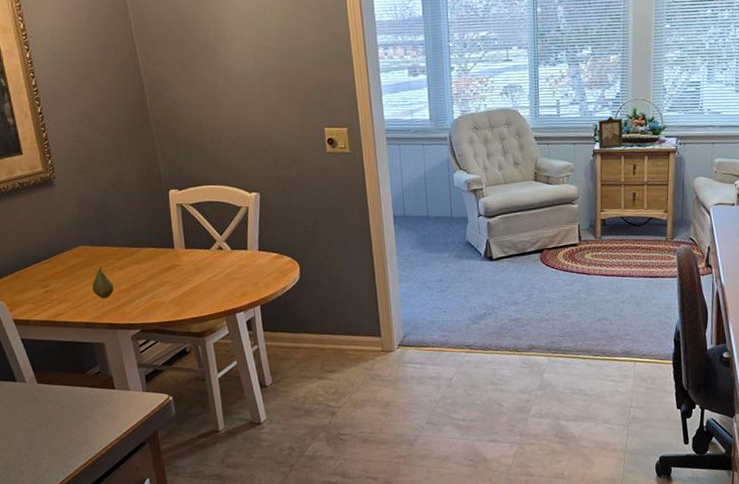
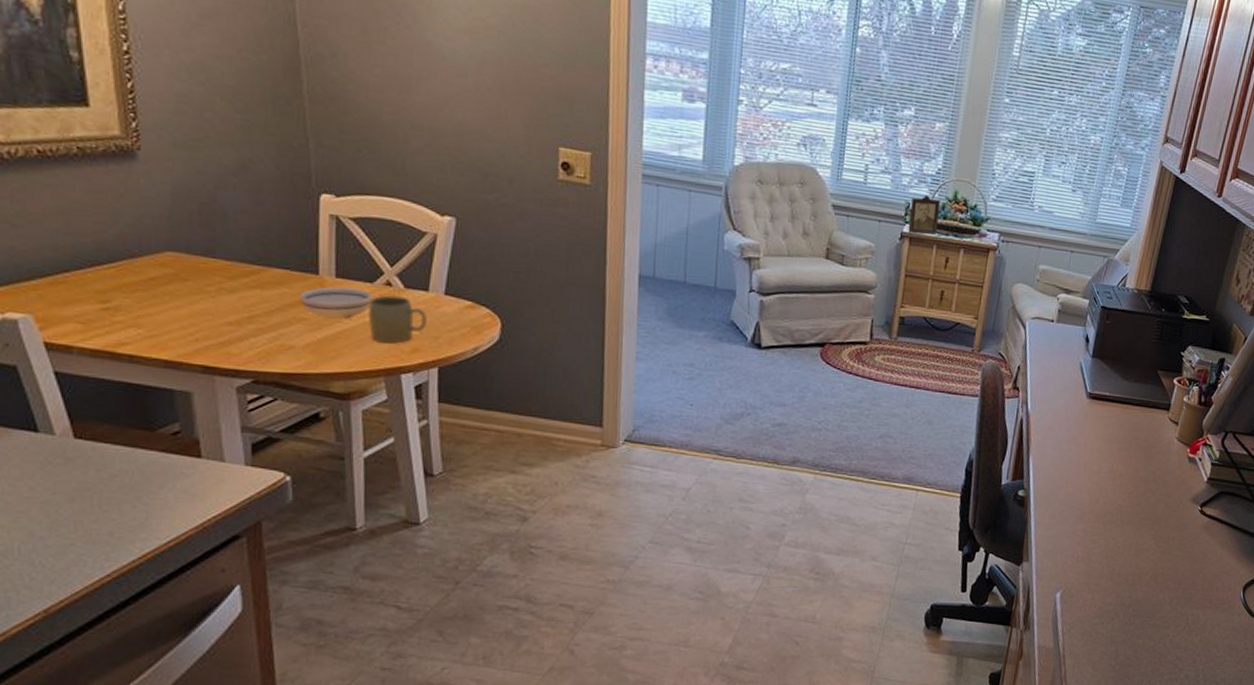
fruit: present [92,267,114,298] -> none [182,285,216,329]
bowl: none [164,254,211,280] -> present [300,287,372,321]
mug: none [209,256,249,292] -> present [367,295,427,343]

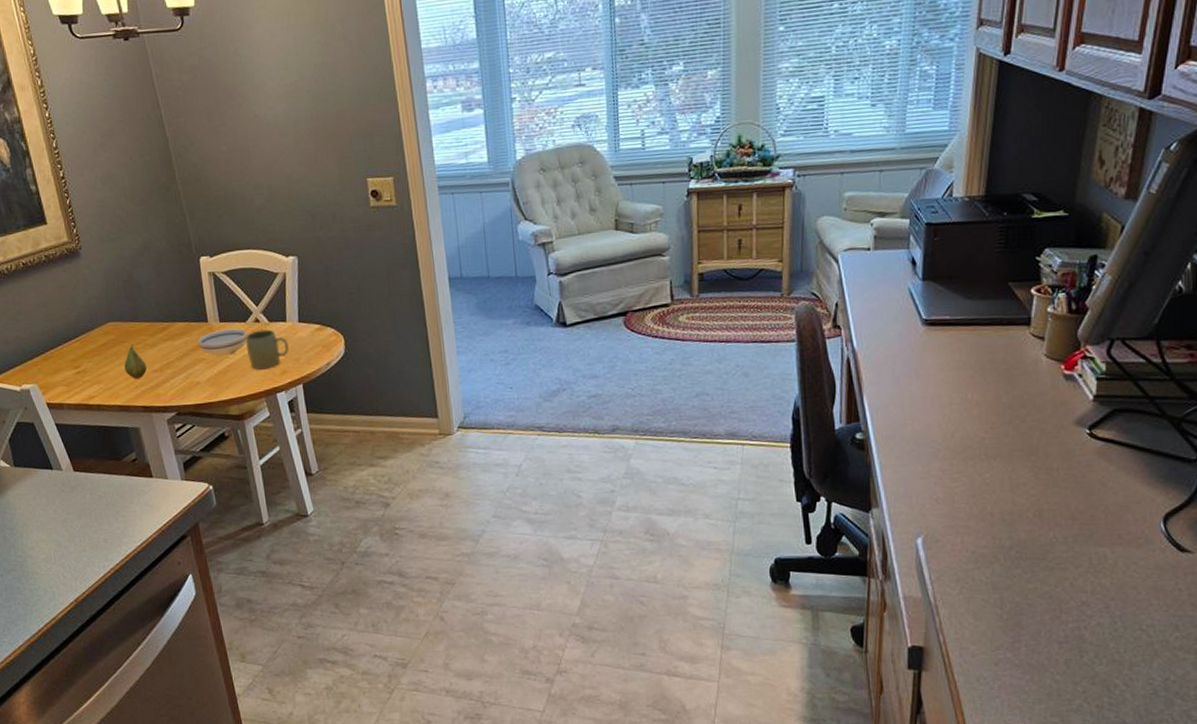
fruit: none [182,285,216,329] -> present [124,344,147,379]
photo frame: present [908,195,940,235] -> none [693,146,725,188]

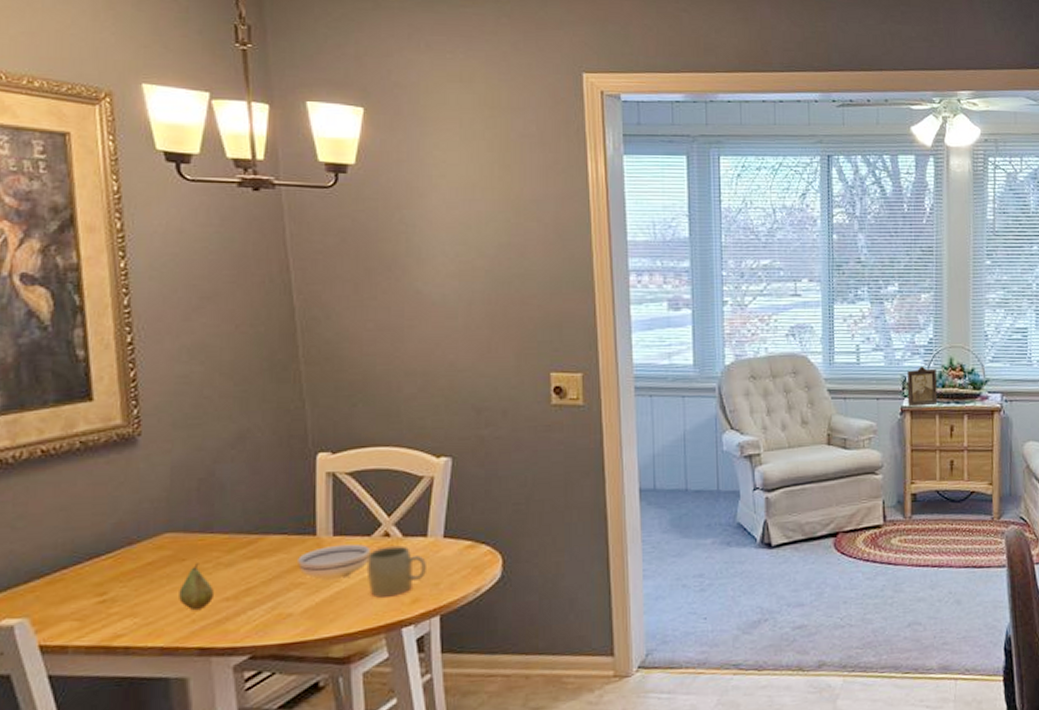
photo frame: none [693,146,725,188] -> present [907,366,938,407]

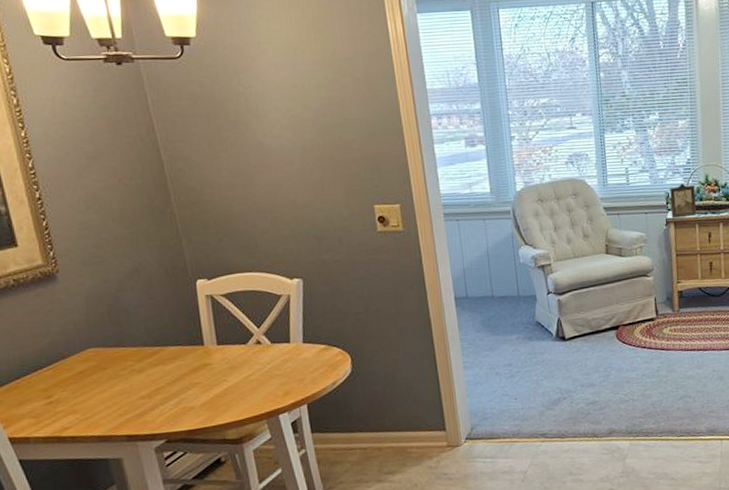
fruit: present [179,563,214,610] -> none [106,371,132,407]
bowl: present [298,543,370,581] -> none [192,351,248,381]
mug: present [366,545,426,597] -> none [245,350,293,392]

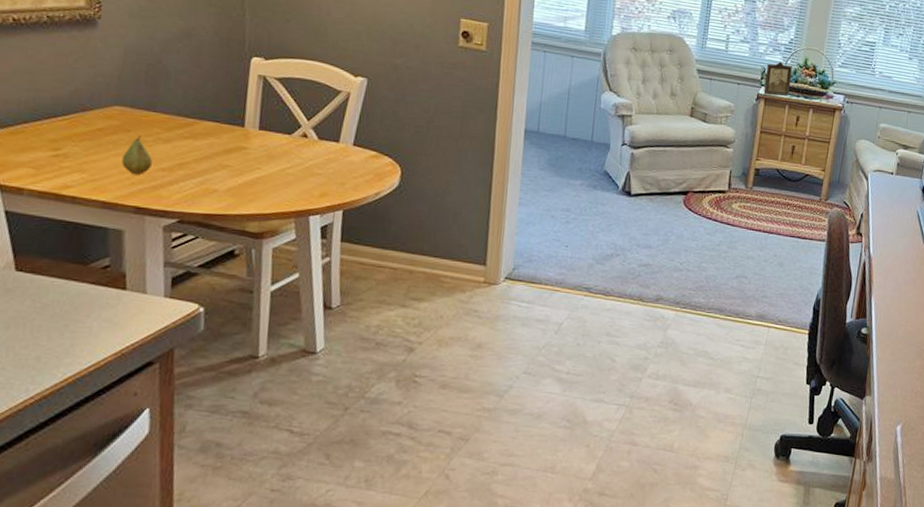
fruit: none [106,371,132,407] -> present [121,135,152,174]

